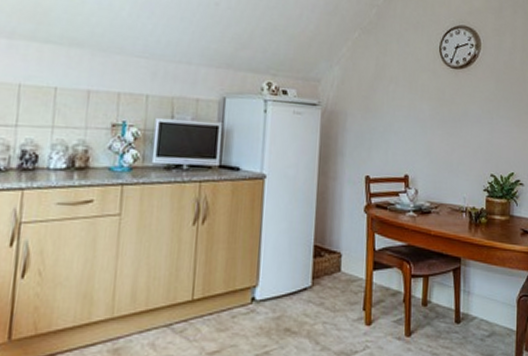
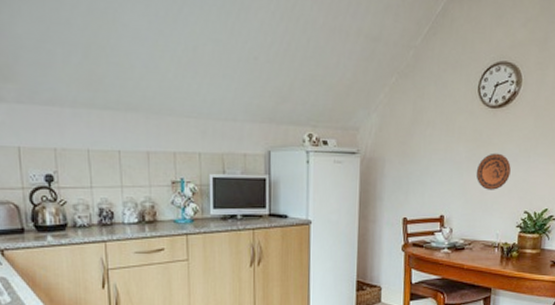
decorative plate: none [440,112,475,151] -> present [476,153,511,190]

